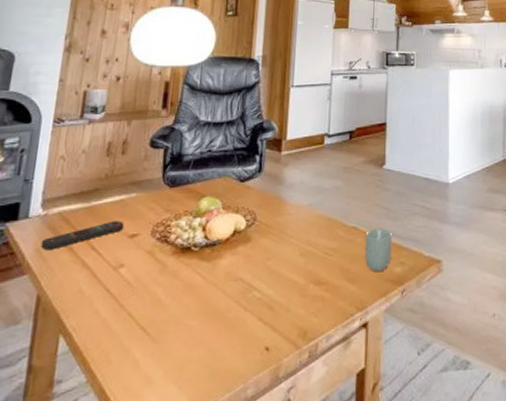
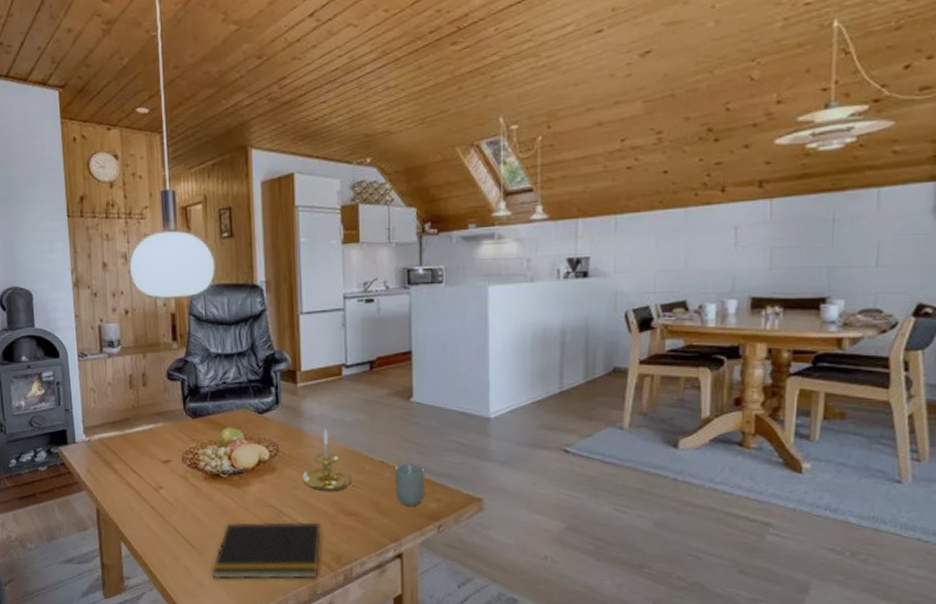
remote control: present [40,220,125,251] -> none [90,447,157,472]
notepad: none [163,295,291,372] -> present [211,521,322,580]
candle holder: none [276,195,325,261] -> present [302,428,352,492]

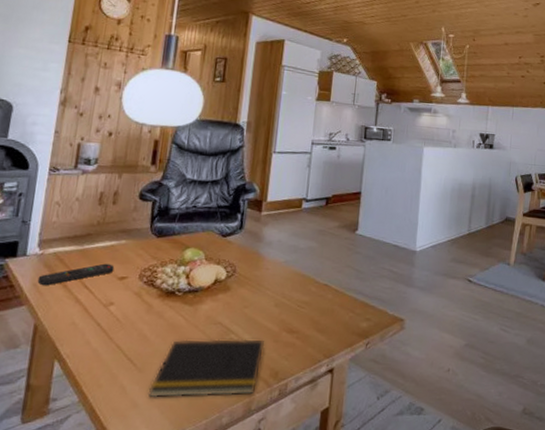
remote control: none [90,447,157,472] -> present [37,263,115,286]
candle holder: present [302,428,352,492] -> none [253,252,299,311]
cup: present [394,463,426,507] -> none [334,286,361,326]

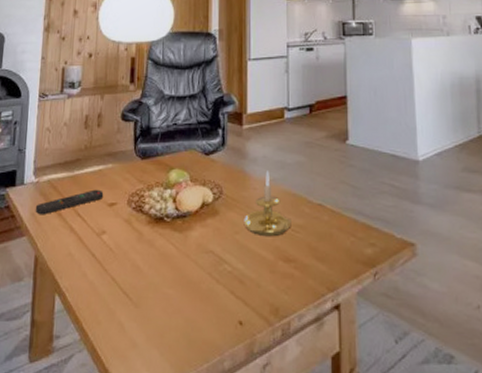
notepad: present [148,339,265,398] -> none [146,269,261,337]
candle holder: none [253,252,299,311] -> present [244,169,291,237]

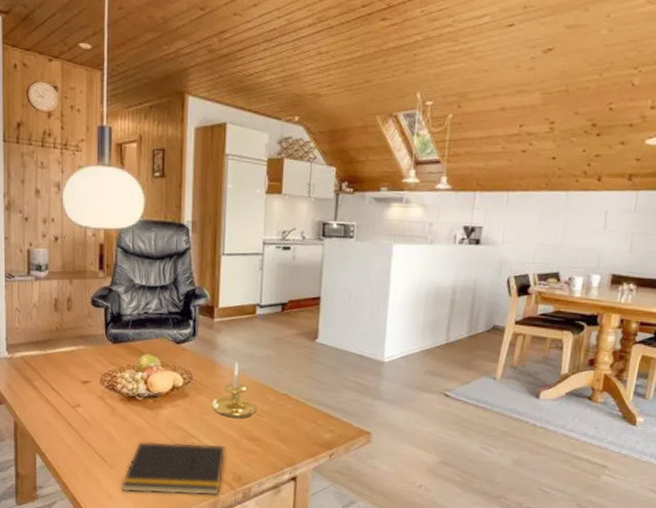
remote control: present [35,189,104,215] -> none [11,368,77,387]
notepad: none [146,269,261,337] -> present [120,441,226,496]

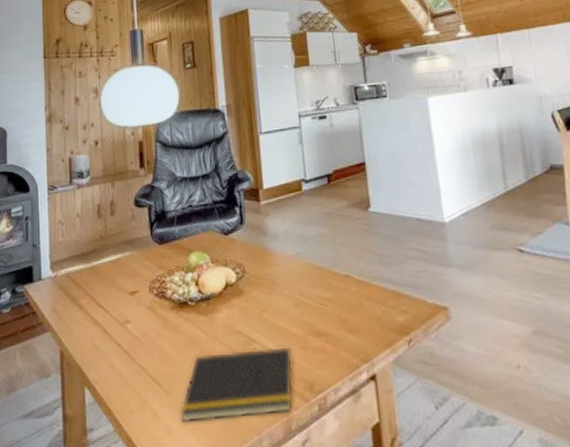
candle holder: present [212,360,257,419] -> none [269,244,319,313]

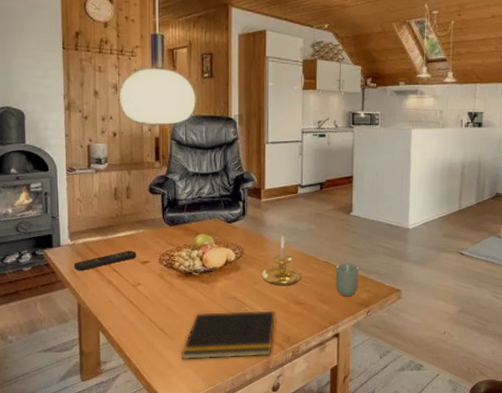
remote control: none [55,279,124,310] -> present [73,250,137,271]
candle holder: none [269,244,319,313] -> present [262,235,302,286]
cup: none [359,275,392,322] -> present [335,263,359,297]

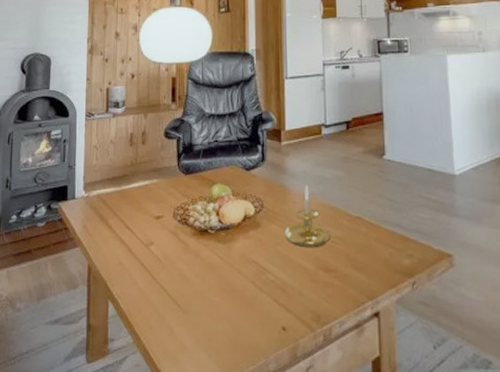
remote control: present [73,250,137,271] -> none [86,203,150,228]
notepad: present [180,310,276,360] -> none [194,278,303,341]
cup: present [335,263,359,297] -> none [370,219,399,263]

